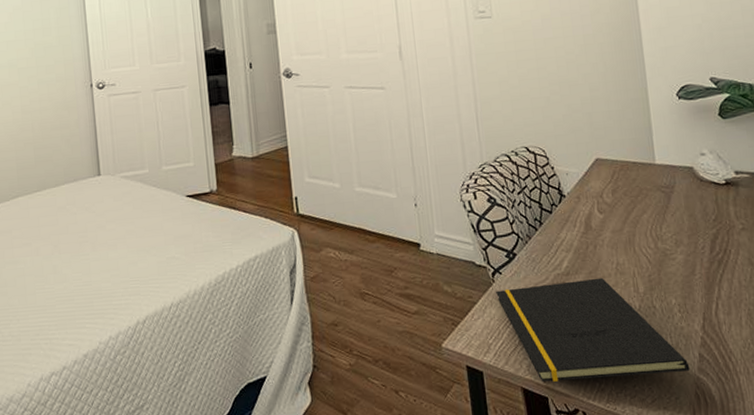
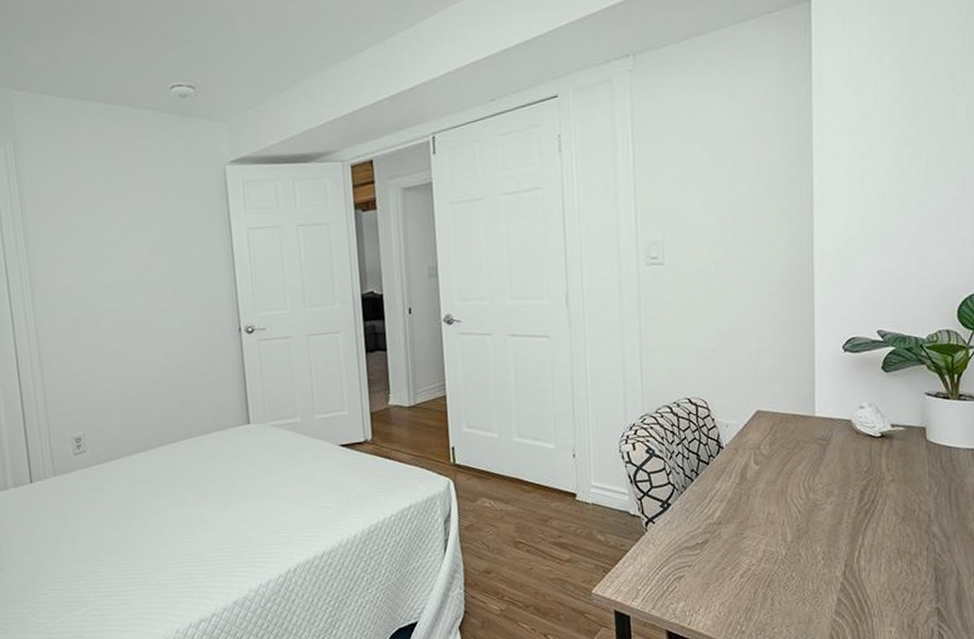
notepad: present [496,277,690,383] -> none [648,527,828,626]

